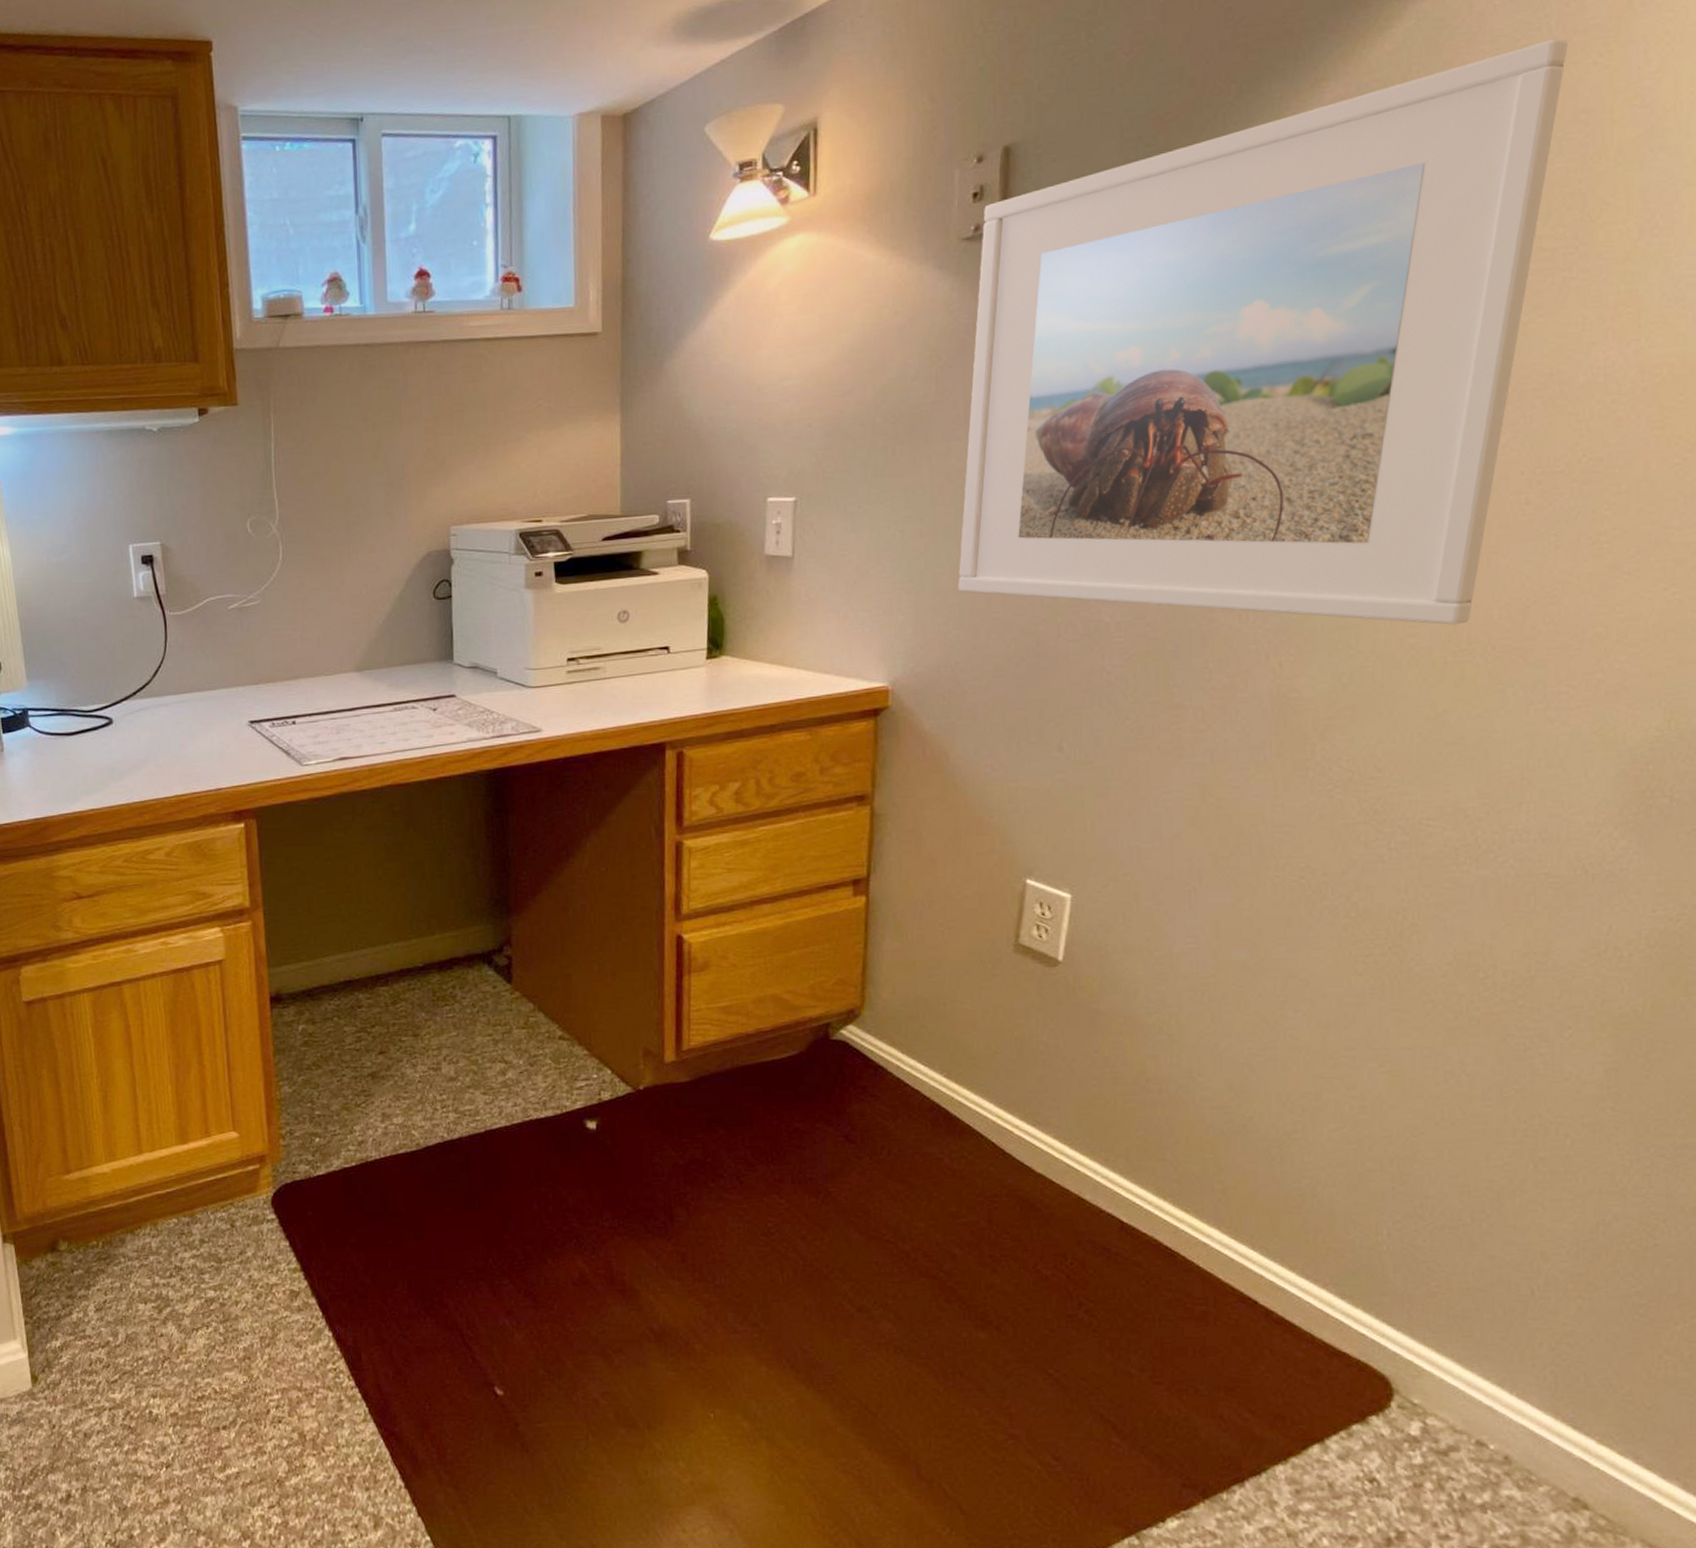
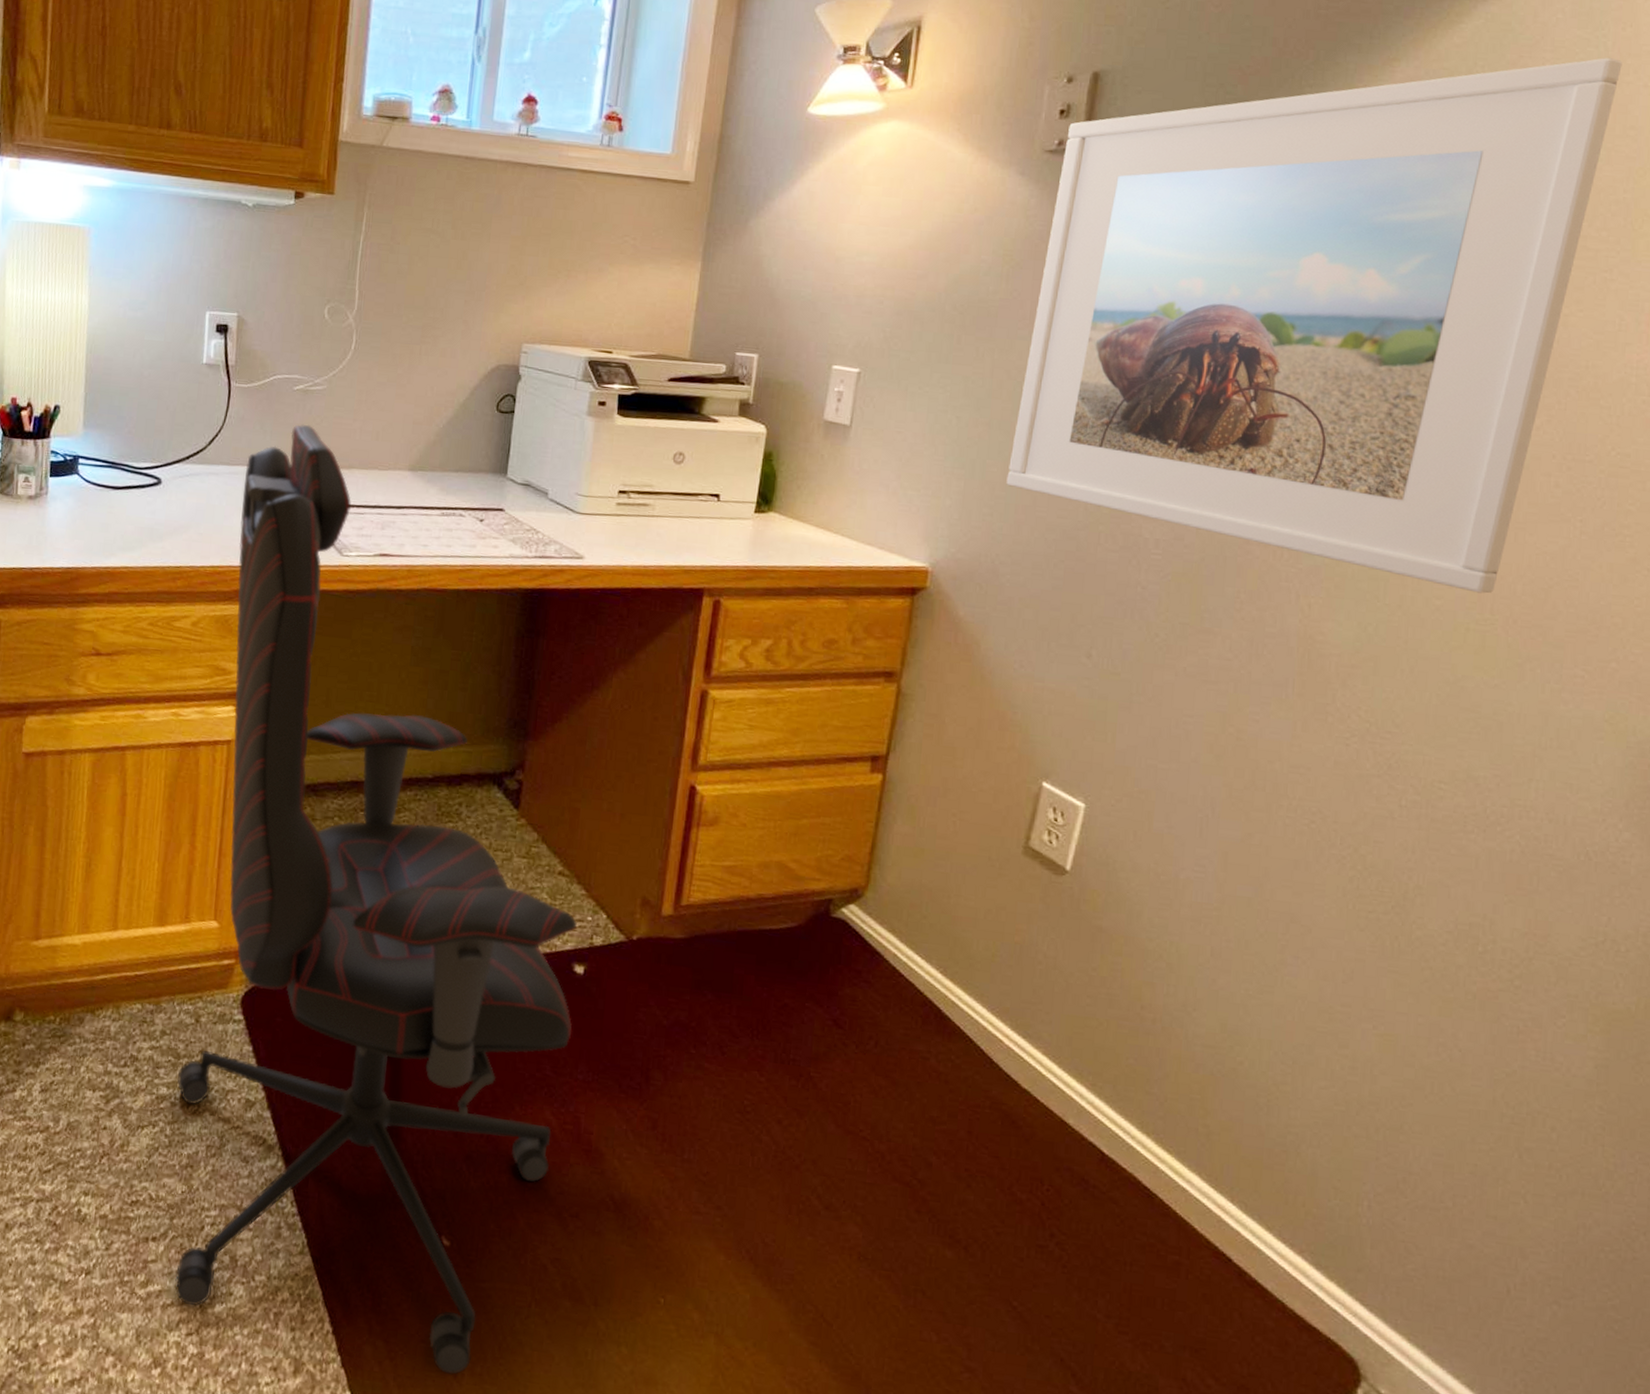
office chair: none [193,641,592,1508] -> present [175,424,577,1375]

